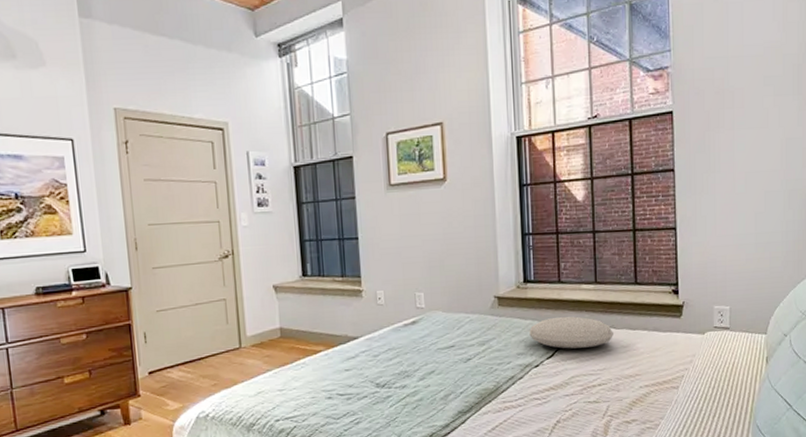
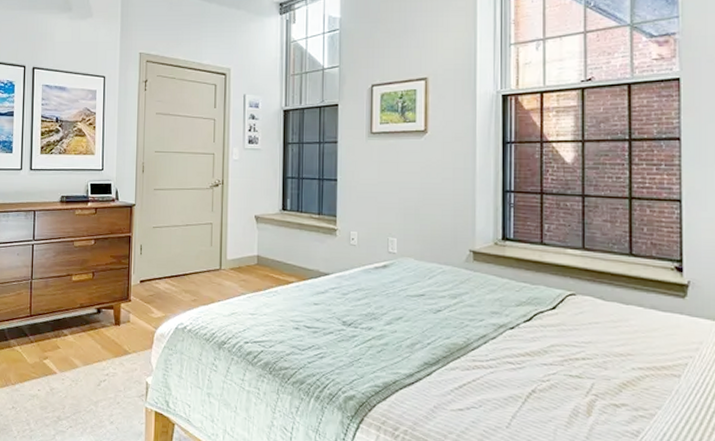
cushion: present [529,316,613,349] -> none [505,279,602,317]

